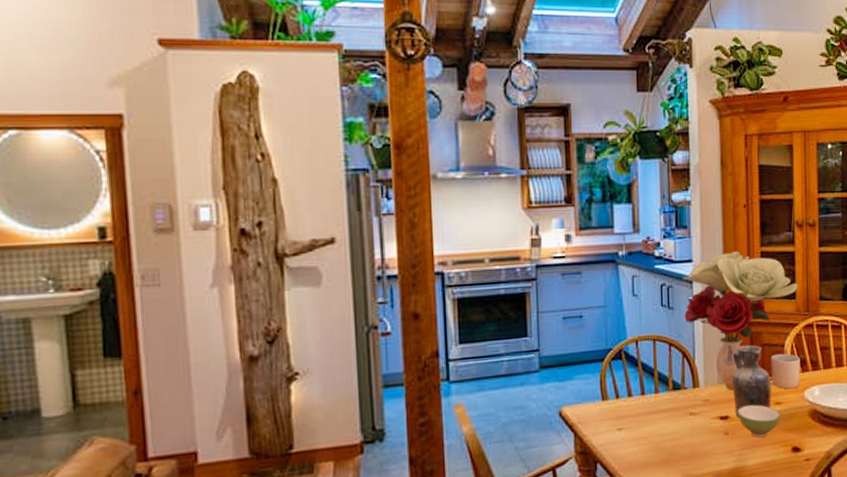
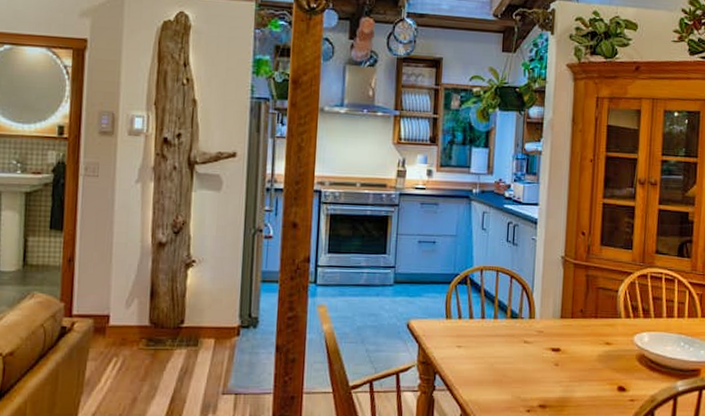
flower bouquet: present [682,251,797,390] -> none [526,200,635,326]
ceramic jug: present [732,344,772,418] -> none [565,286,603,352]
bowl: present [737,404,781,438] -> none [568,341,610,373]
mug: present [770,353,801,390] -> none [603,298,633,332]

